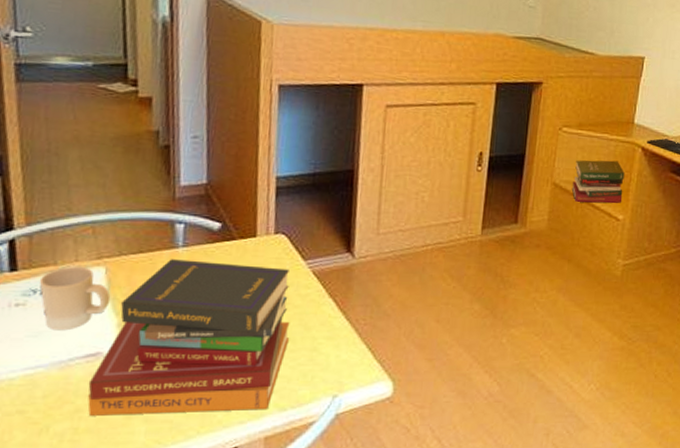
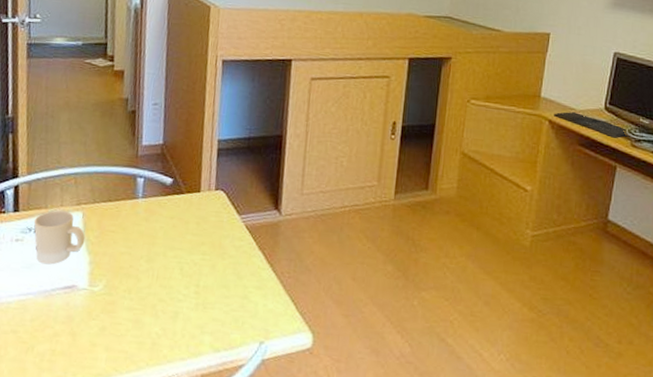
books: present [87,259,290,416] -> none [63,208,226,349]
books: present [572,160,625,204] -> none [480,131,532,174]

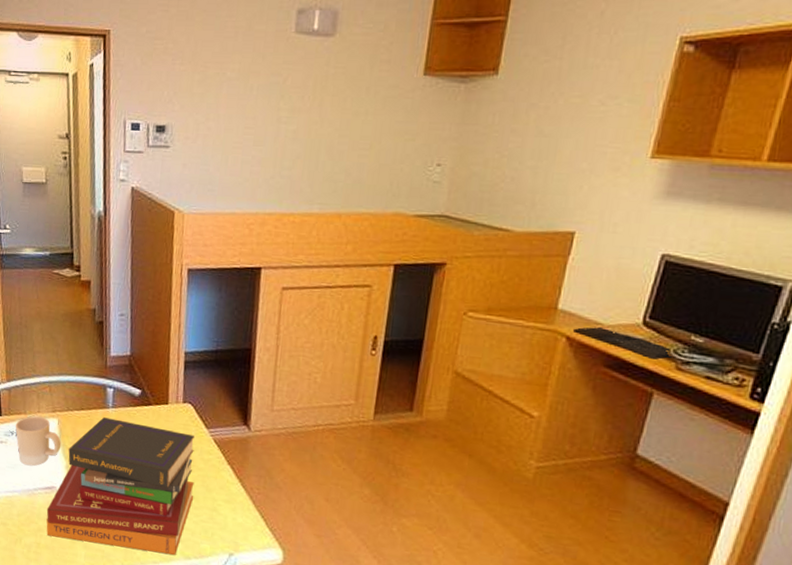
books: none [63,208,226,349] -> present [46,417,194,555]

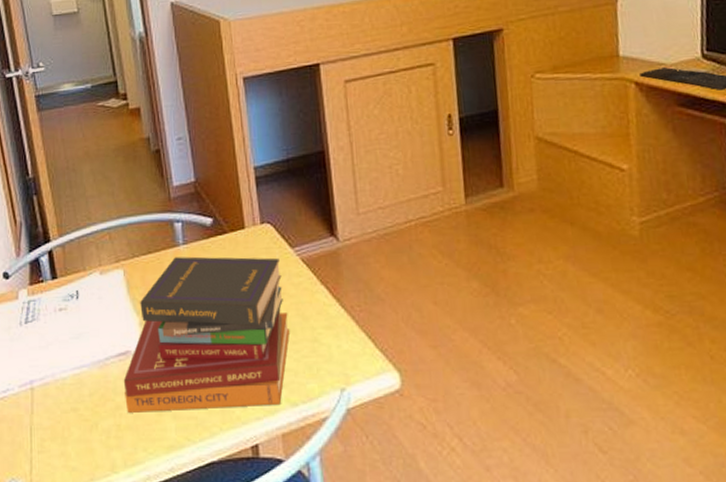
mug: present [15,416,62,467] -> none [74,270,131,332]

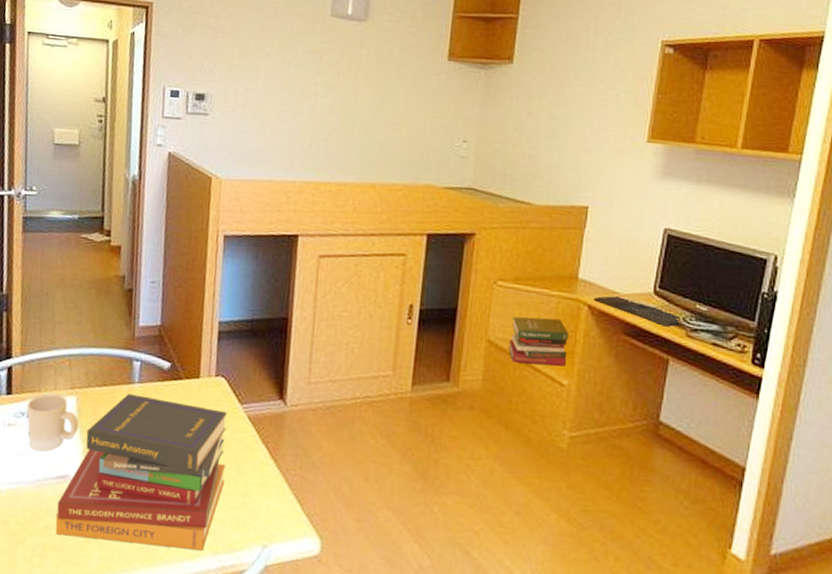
mug: none [74,270,131,332] -> present [26,393,79,452]
books: none [558,102,623,155] -> present [509,316,569,367]

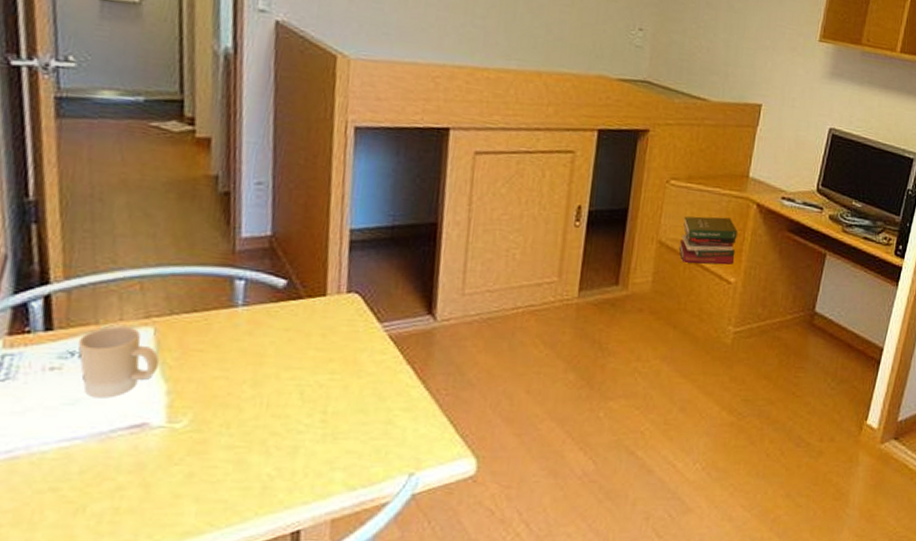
books: present [55,394,227,551] -> none [130,319,363,494]
computer keyboard: present [594,295,685,327] -> none [762,193,842,223]

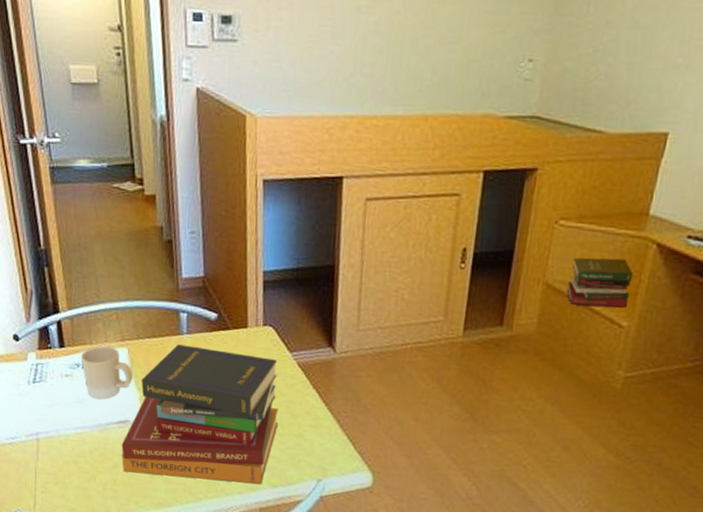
books: none [130,319,363,494] -> present [121,344,279,484]

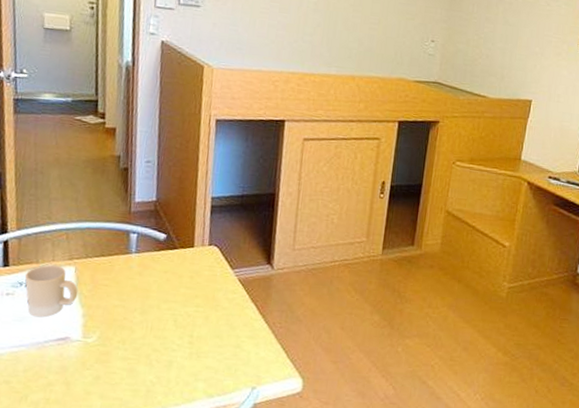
books: present [121,344,279,484] -> none [57,263,220,395]
books: present [567,257,633,308] -> none [463,191,511,231]

